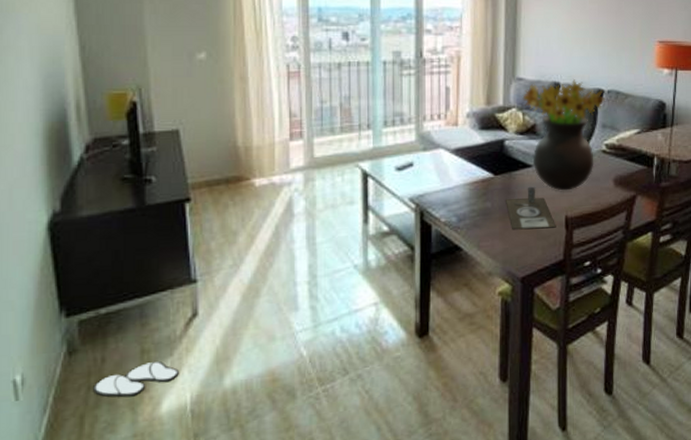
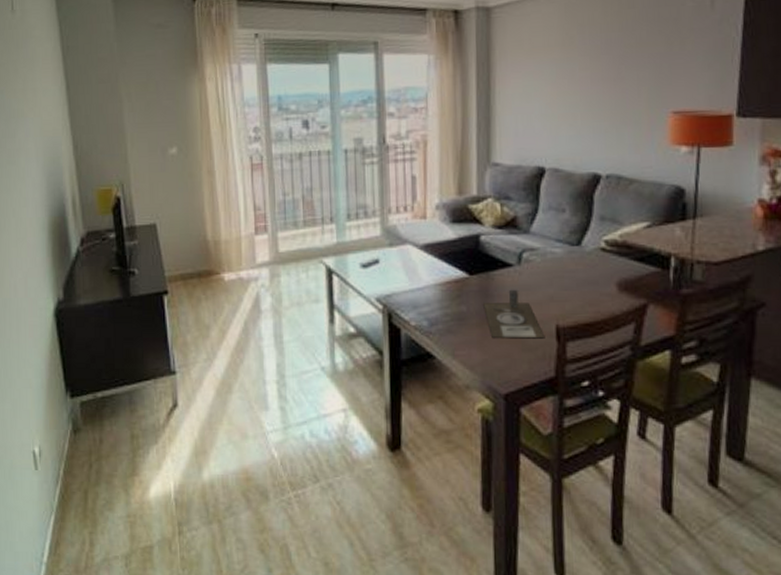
slippers: present [93,360,179,397] -> none [94,447,163,479]
flower arrangement: present [522,78,606,191] -> none [500,161,604,295]

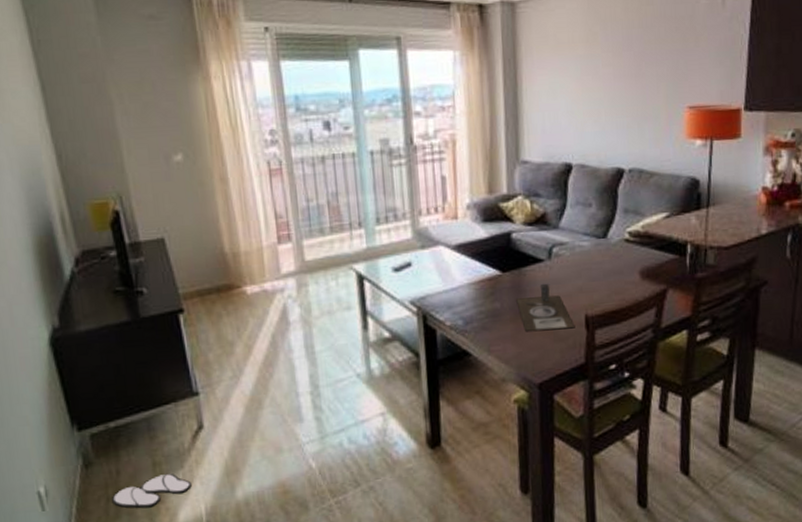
slippers: none [94,447,163,479] -> present [112,473,191,509]

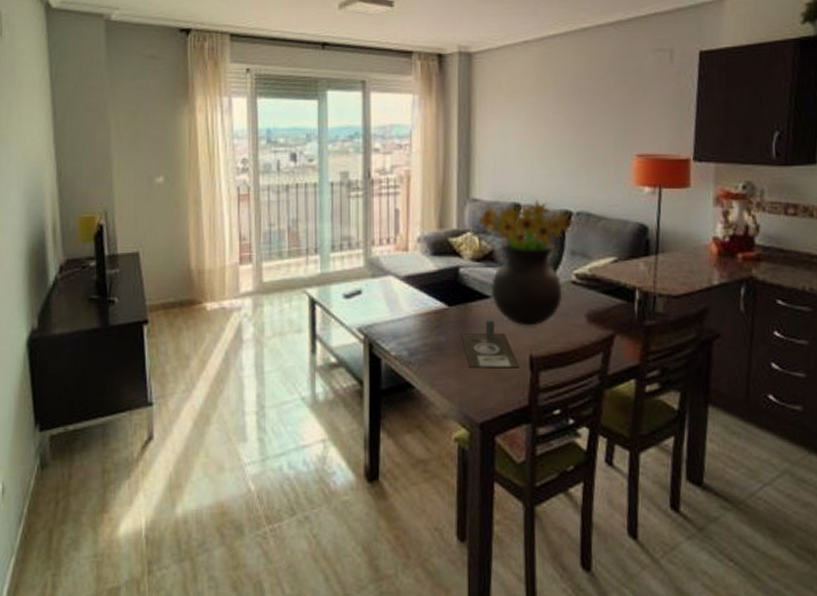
slippers: present [112,473,191,509] -> none [61,482,135,516]
flower arrangement: none [529,157,627,287] -> present [478,199,574,326]

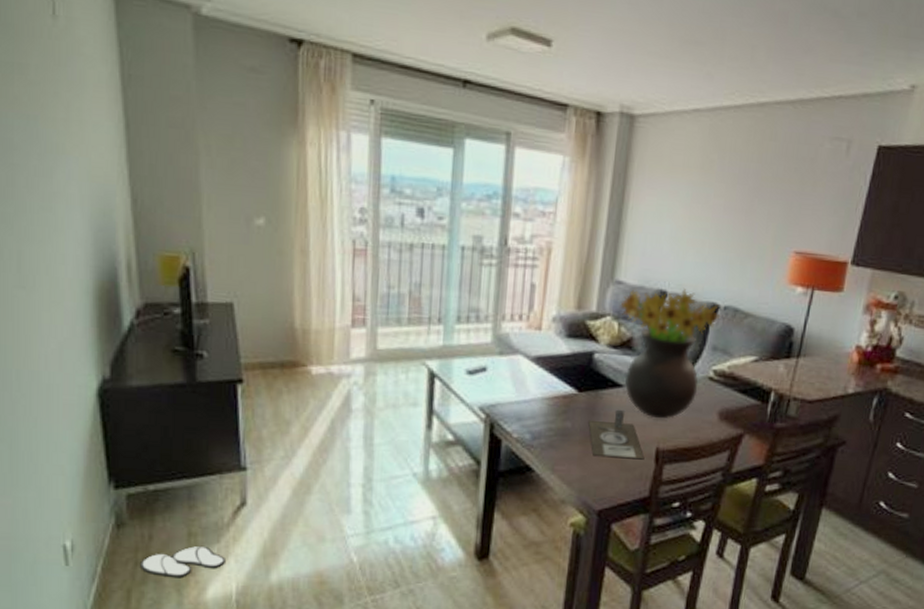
slippers: none [61,482,135,516] -> present [140,545,225,578]

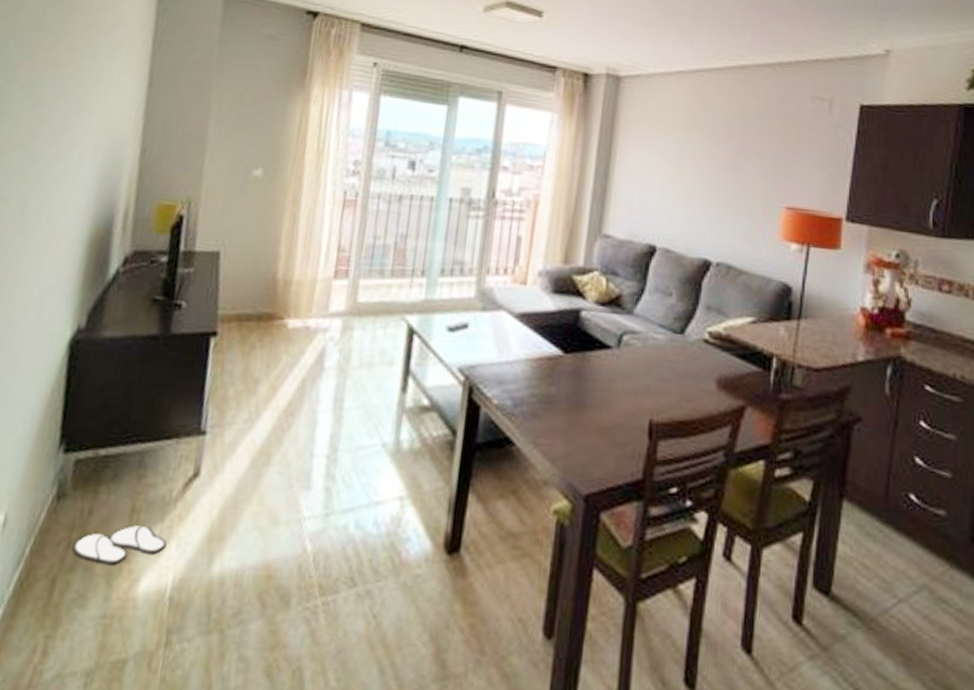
place setting: present [588,409,645,460] -> none [575,374,637,434]
flower arrangement: present [620,287,721,419] -> none [608,242,713,386]

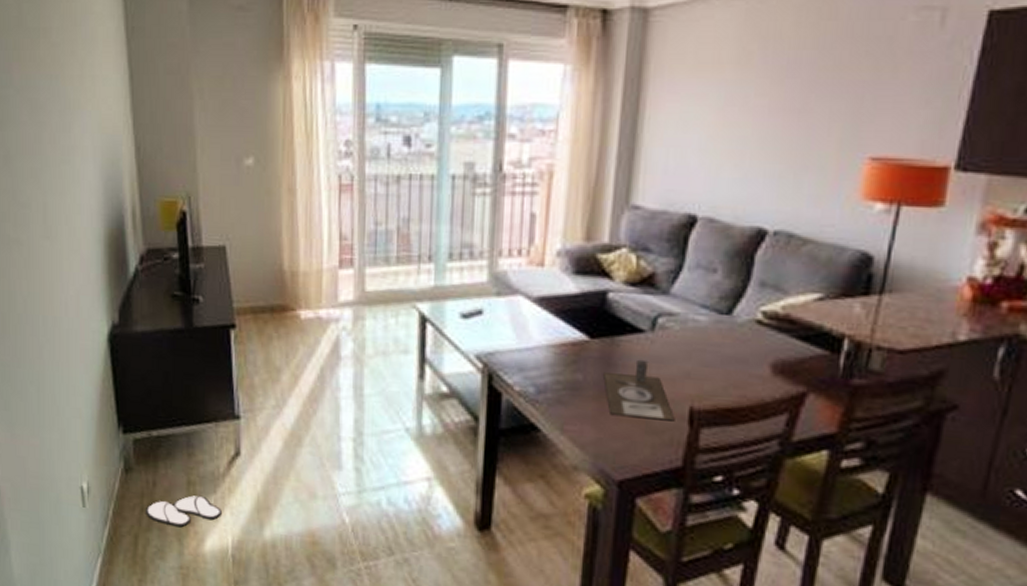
place setting: none [575,374,637,434] -> present [603,359,675,421]

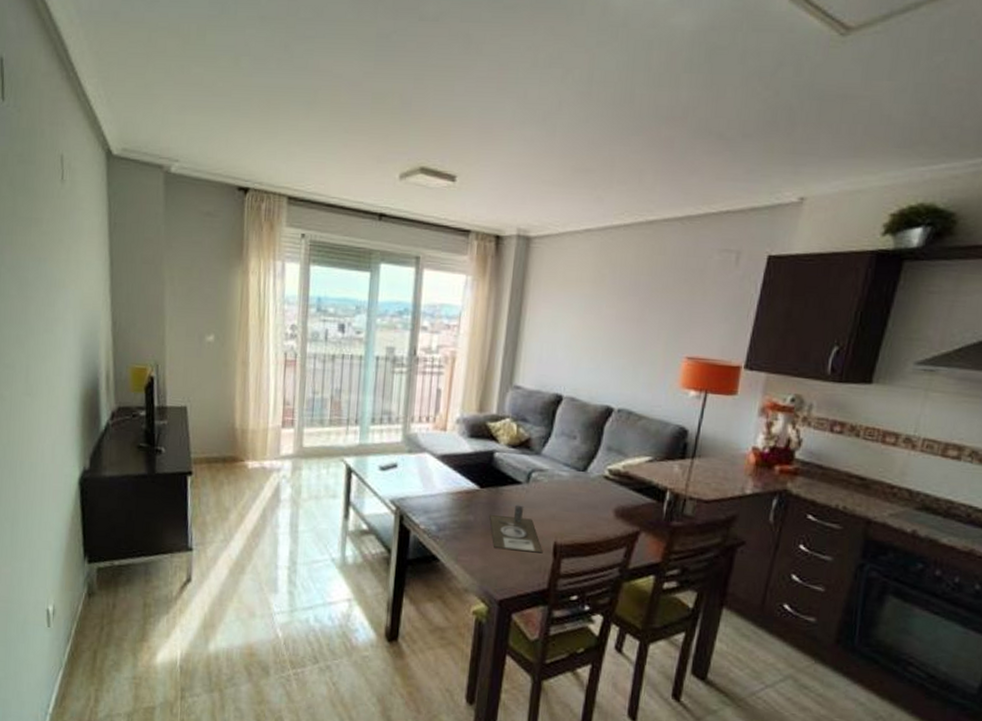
slippers: present [146,495,222,528] -> none [105,615,173,643]

